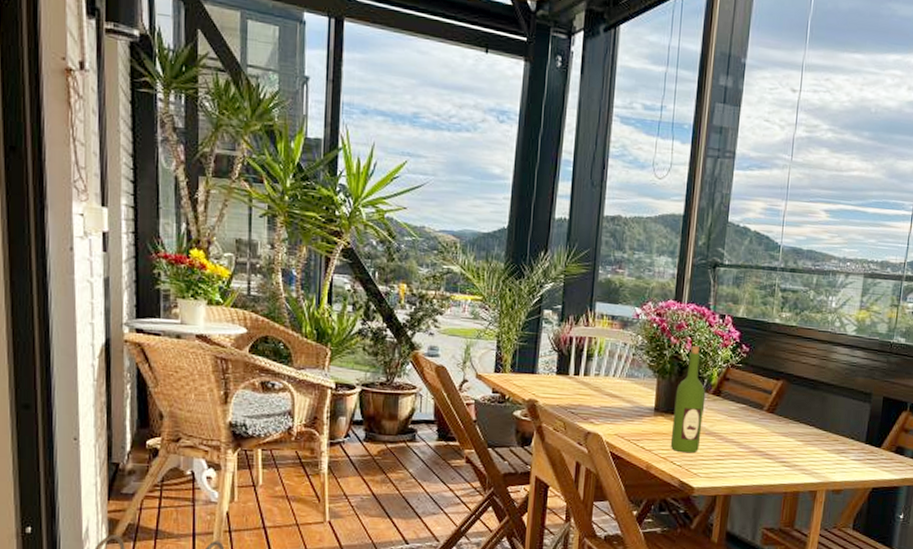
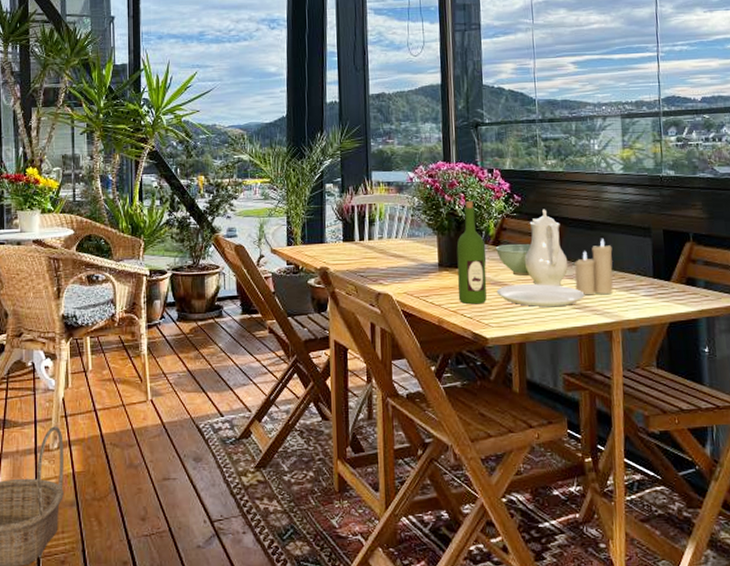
plate: none [710,437,797,463] -> present [496,284,585,307]
bowl: none [715,395,752,429] -> present [495,244,531,276]
teapot: none [742,363,786,443] -> present [524,209,569,286]
candle: none [788,400,832,456] -> present [575,239,613,296]

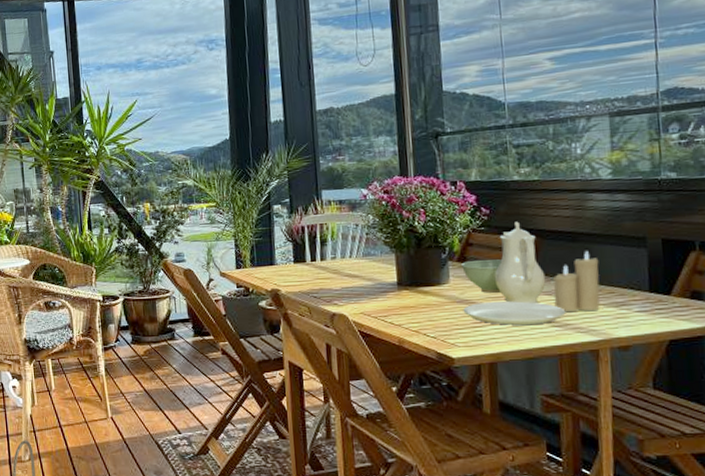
wine bottle: present [456,201,487,305] -> none [417,216,452,324]

